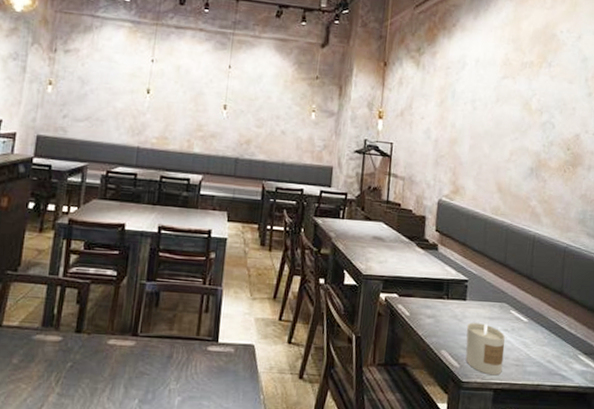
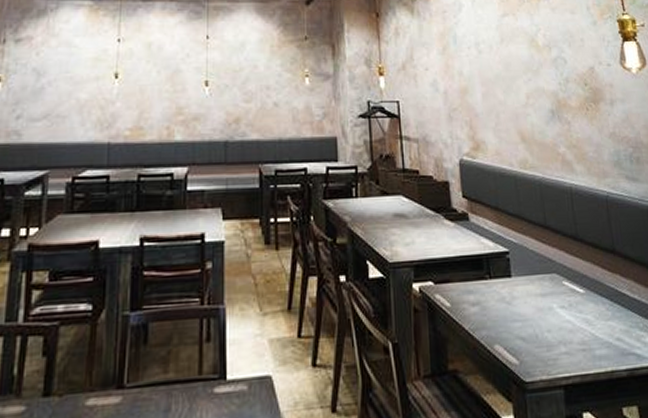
candle: present [465,323,505,376] -> none [518,302,569,368]

